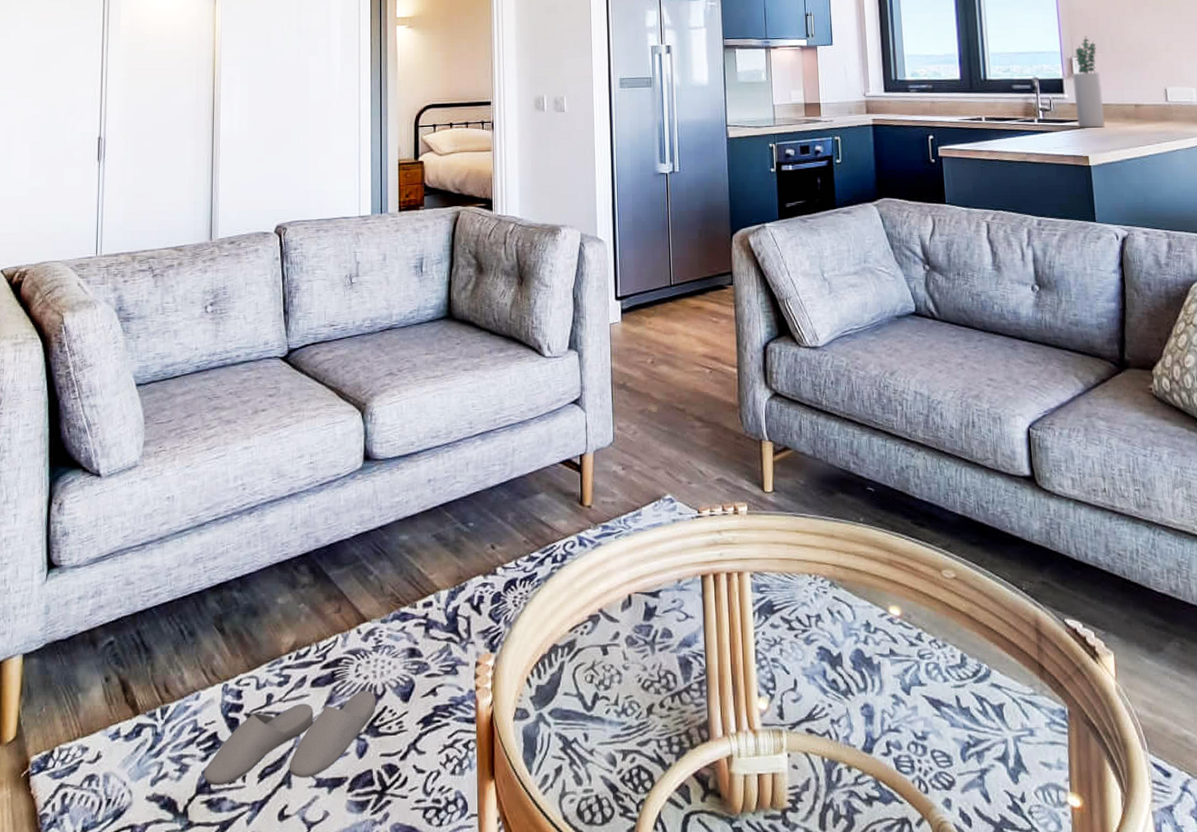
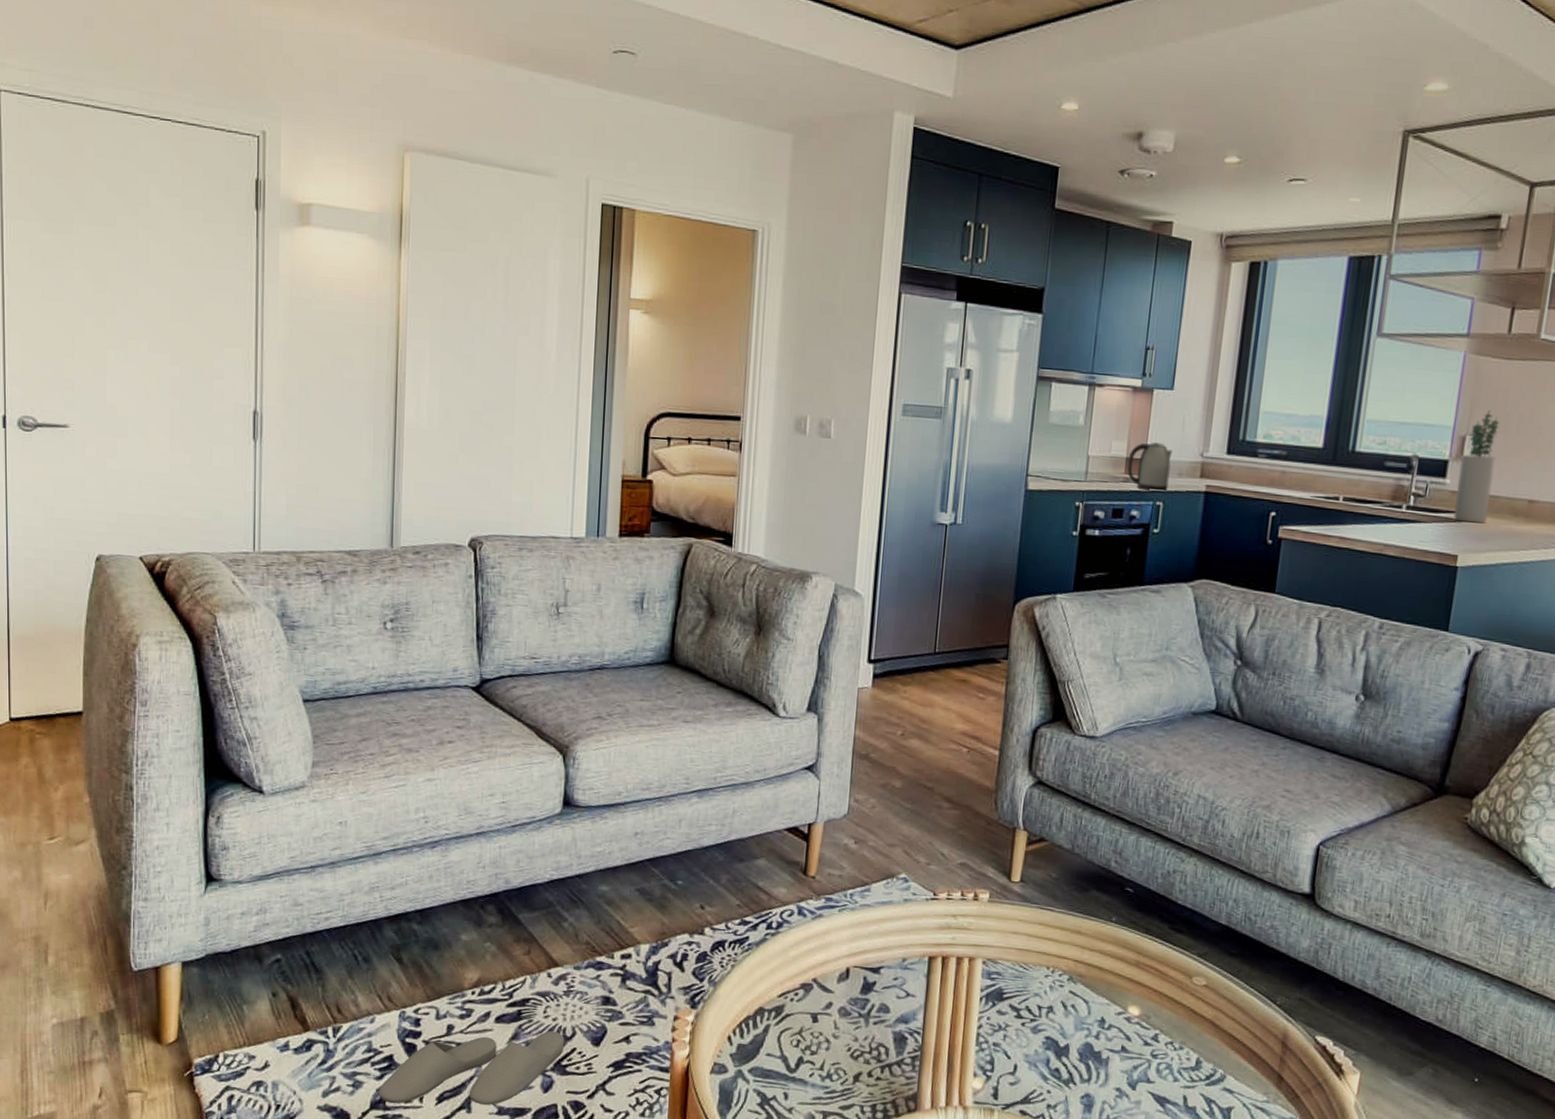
kettle: none [805,89,842,128] -> present [1126,443,1172,491]

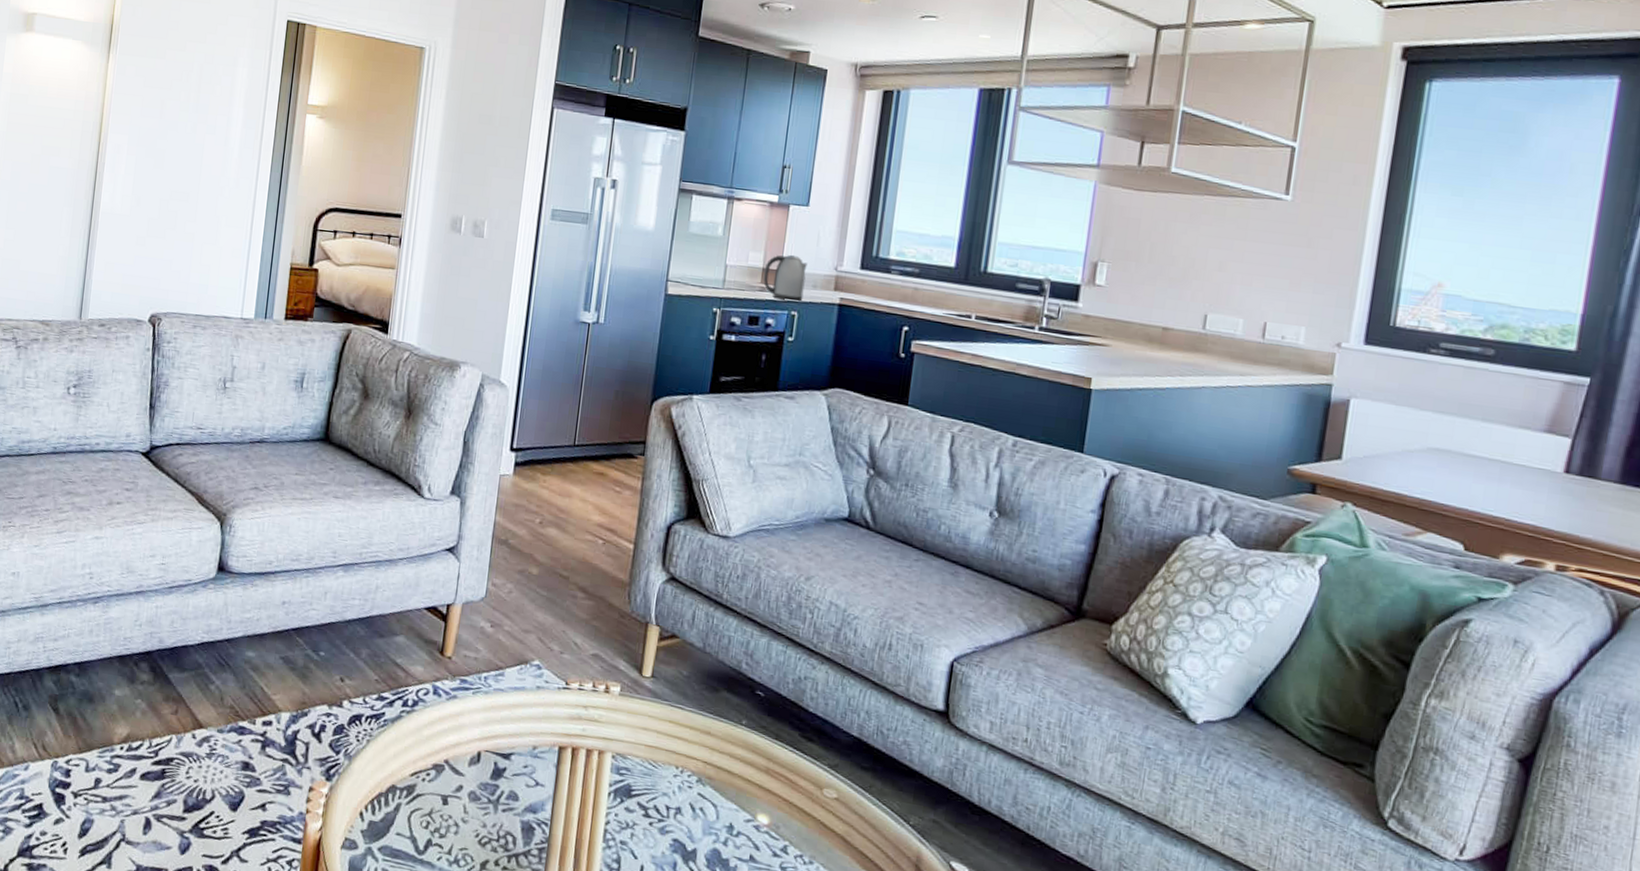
slippers: present [378,1031,565,1106] -> none [26,792,204,862]
vase: present [1453,410,1499,524] -> none [1086,238,1131,348]

